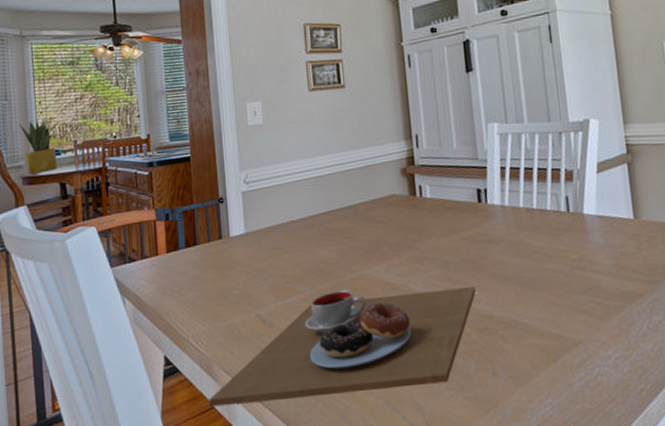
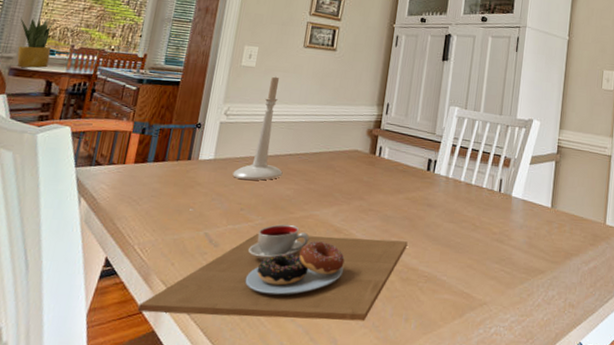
candlestick: none [268,130,321,251] -> present [232,76,283,181]

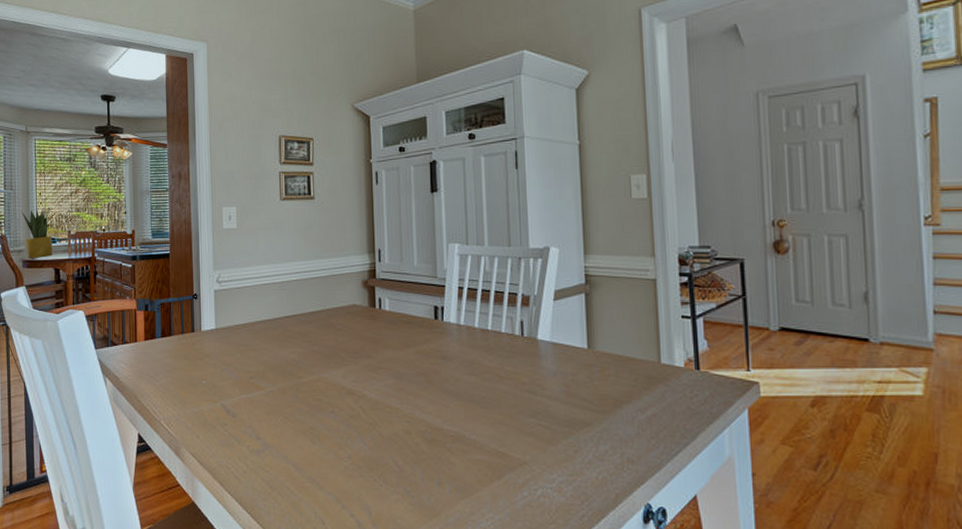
place setting: present [137,224,408,321] -> none [175,389,427,487]
candlestick: present [232,76,283,181] -> none [236,235,284,348]

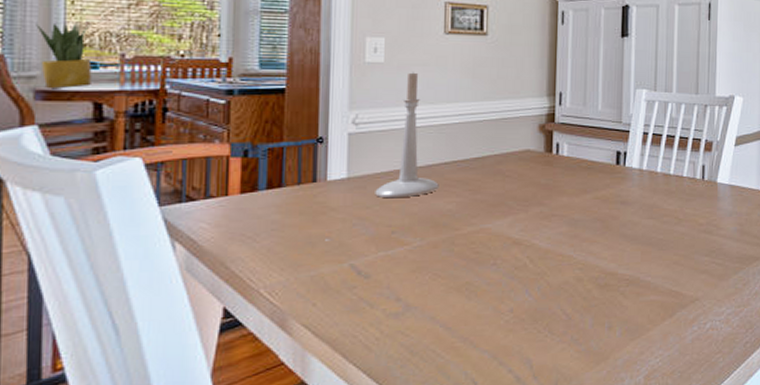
candlestick: none [236,235,284,348] -> present [375,72,439,199]

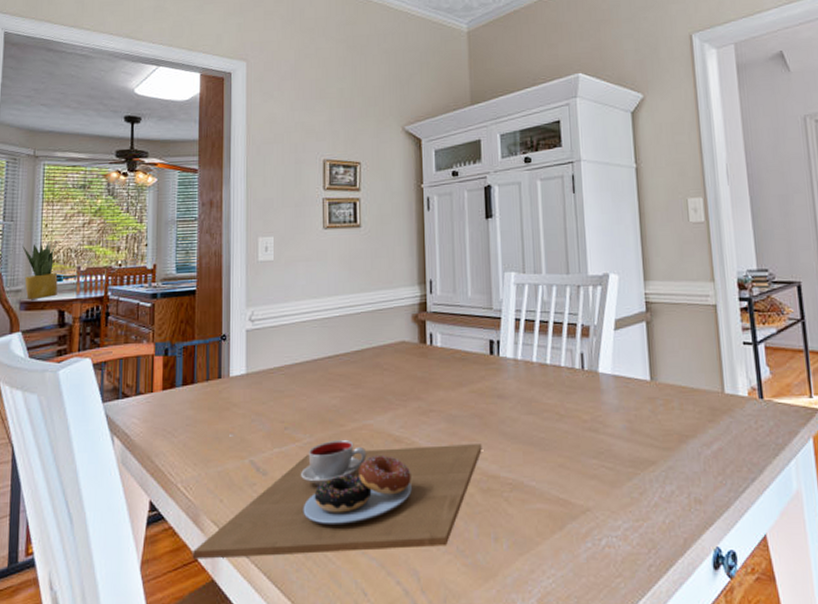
place setting: none [277,242,602,363] -> present [192,439,482,560]
candlestick: present [375,72,439,199] -> none [269,268,324,394]

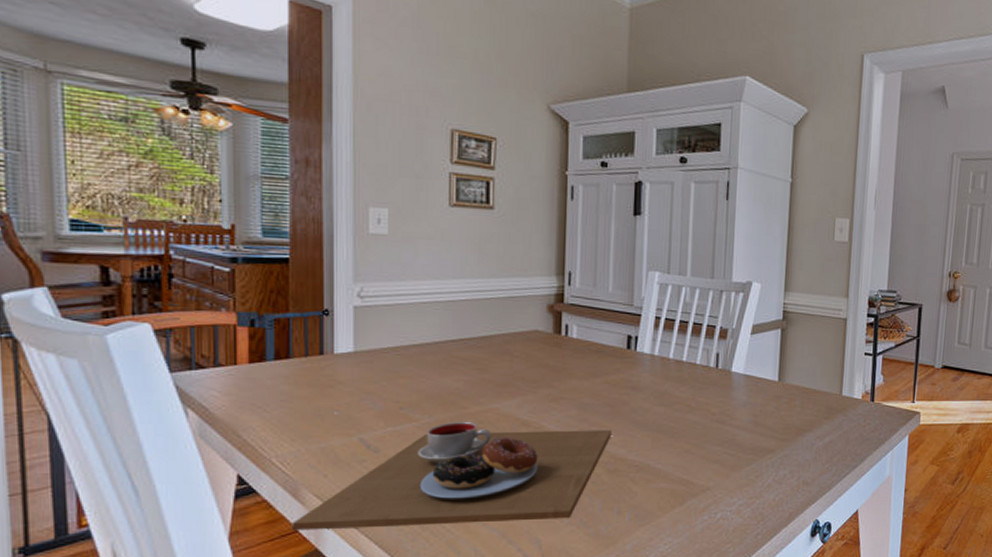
planter: present [22,241,58,301] -> none [38,181,97,251]

